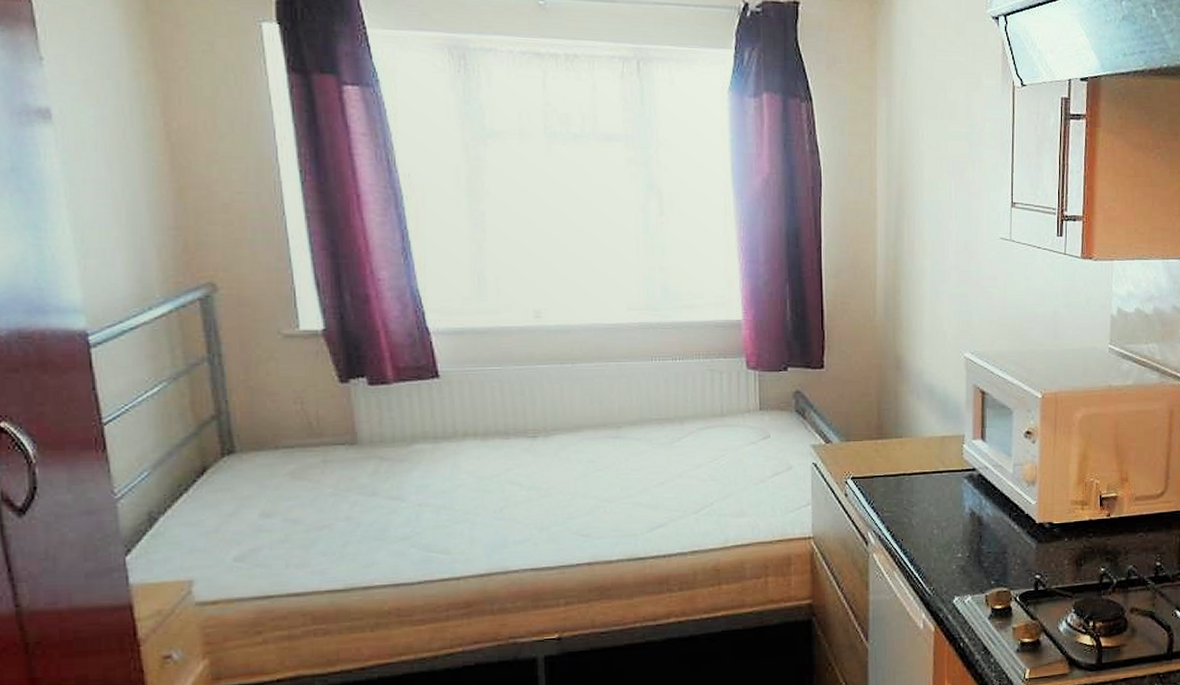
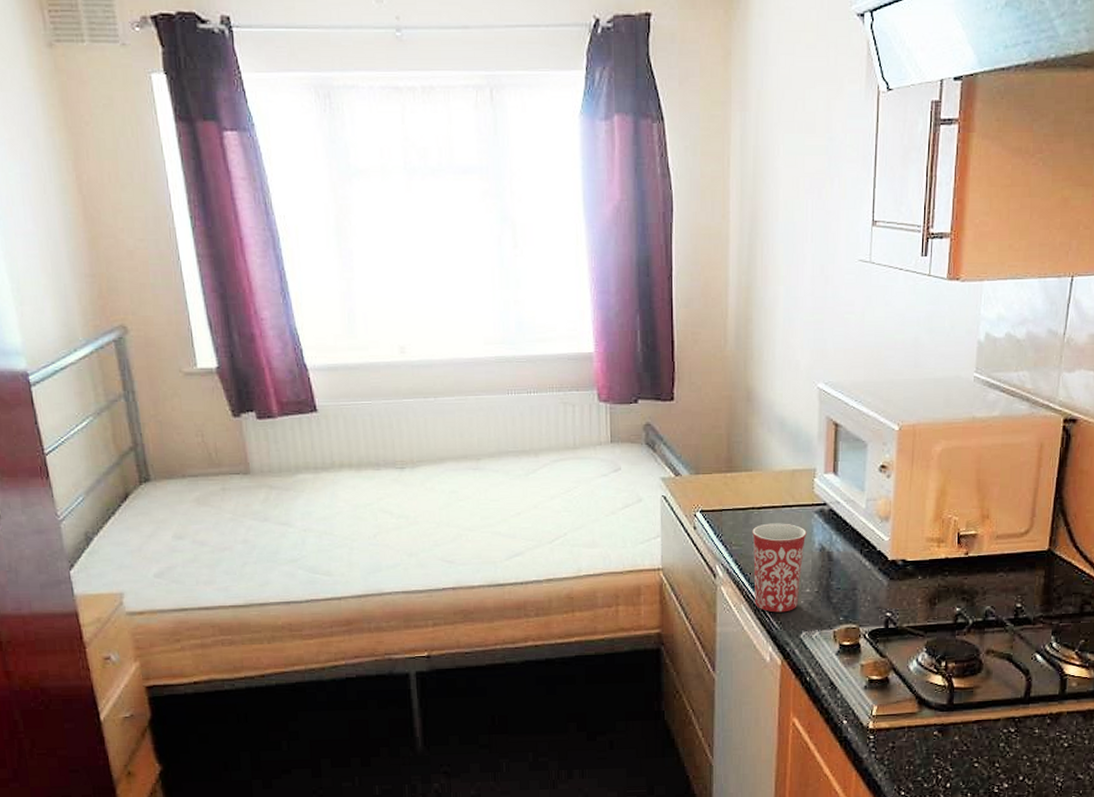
mug: none [904,488,957,579] -> present [752,523,807,613]

